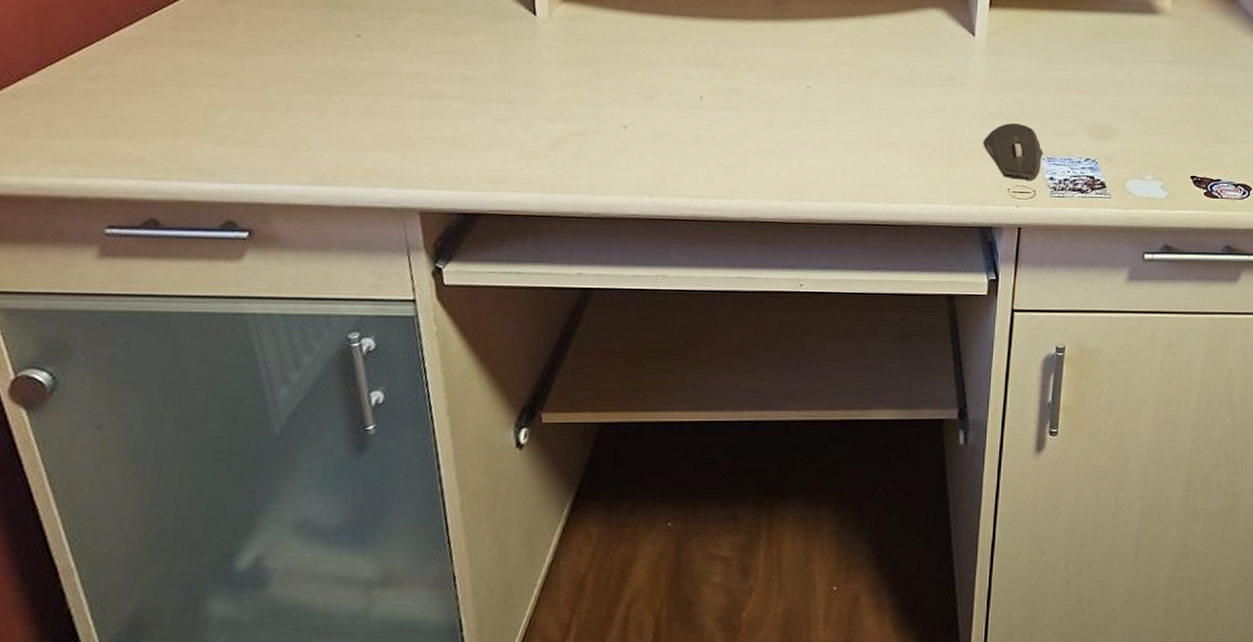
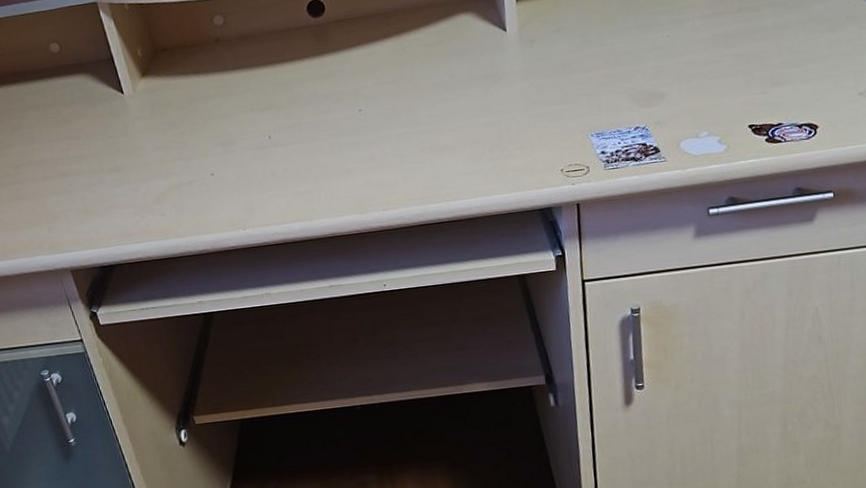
computer mouse: present [983,123,1043,181] -> none [530,106,592,160]

